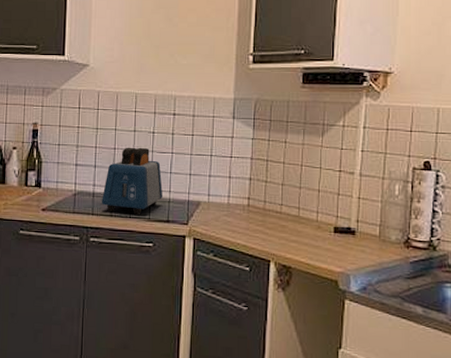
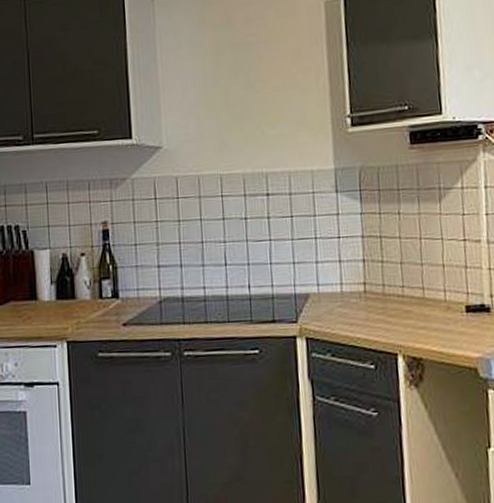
toaster: present [102,147,163,215] -> none [193,237,265,319]

